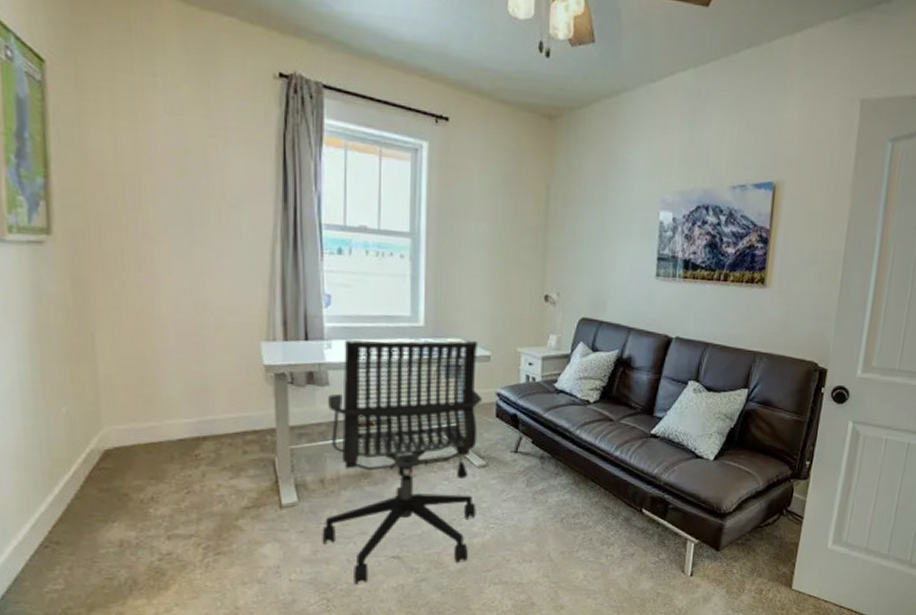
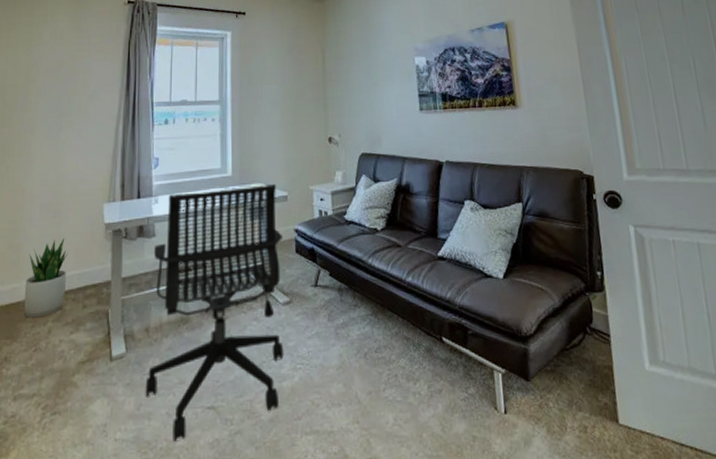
planter: none [166,377,219,460] -> present [24,238,68,318]

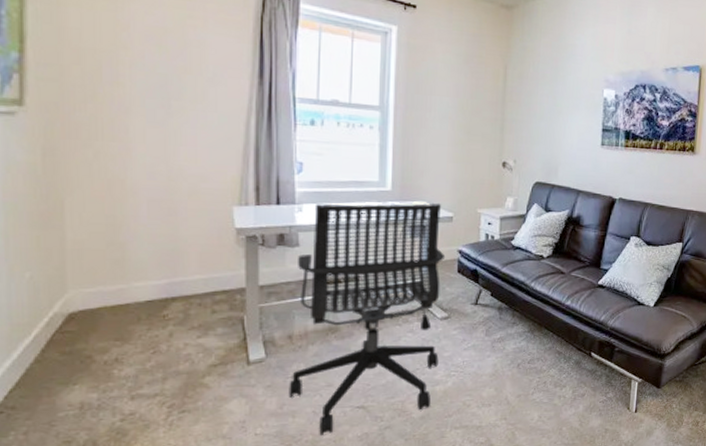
planter: present [24,238,68,318] -> none [134,240,190,320]

